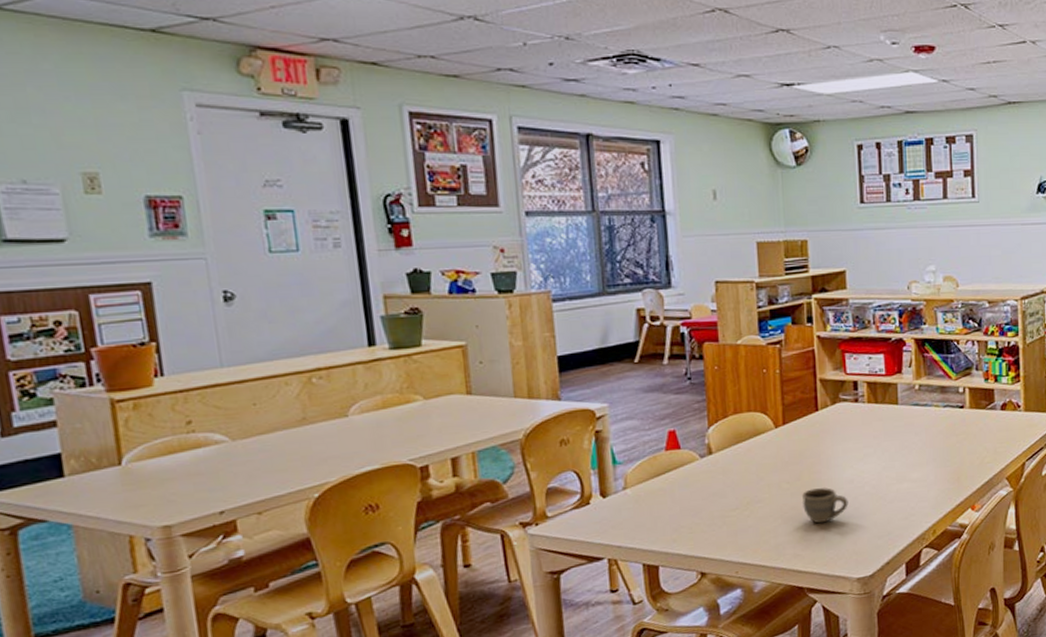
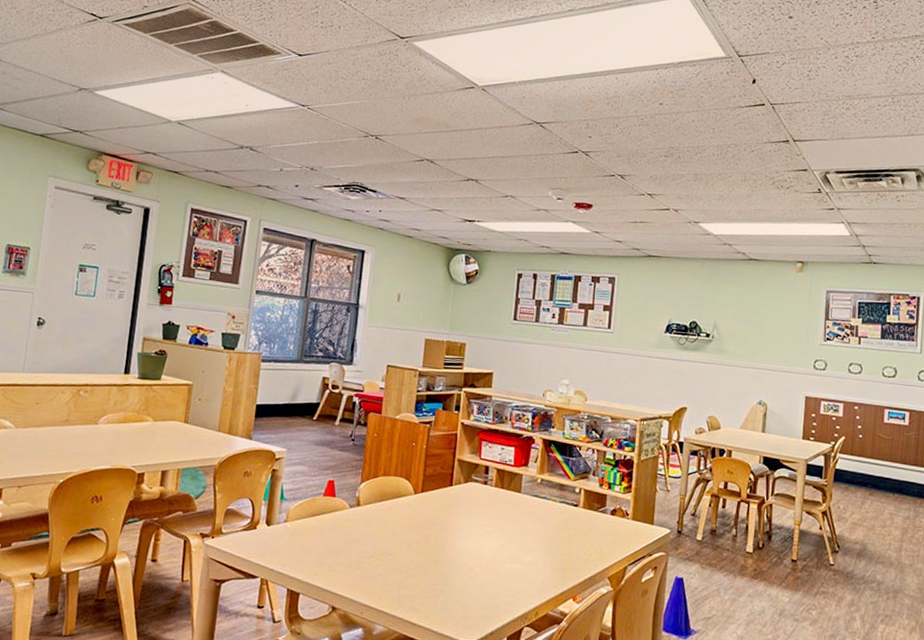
cup: present [801,487,849,524] -> none [426,552,466,585]

